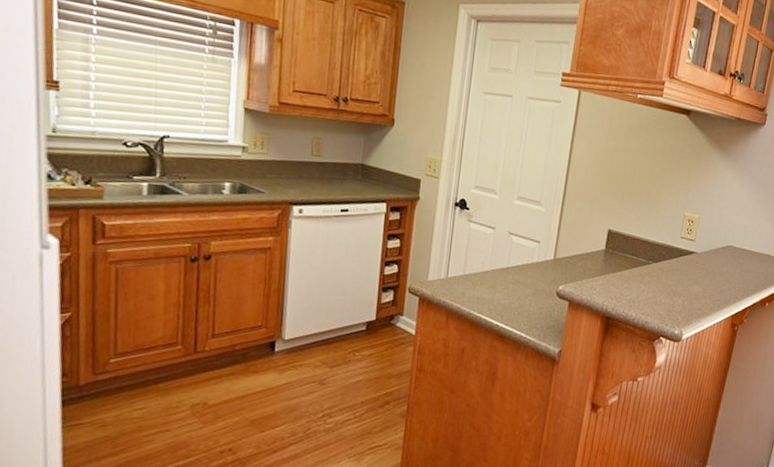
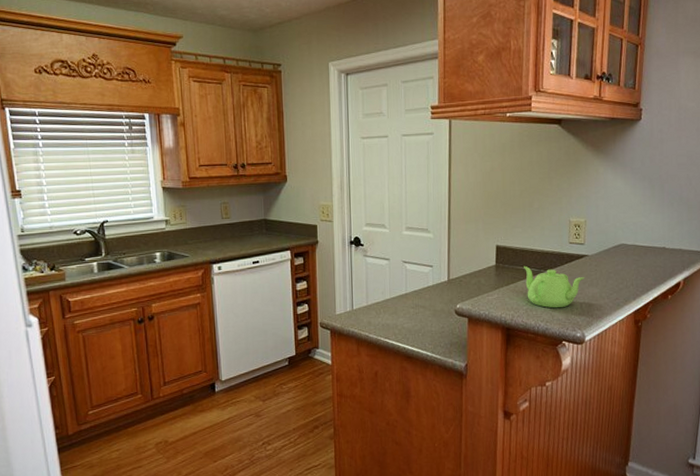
teapot: none [632,254,691,303] -> present [524,265,585,308]

